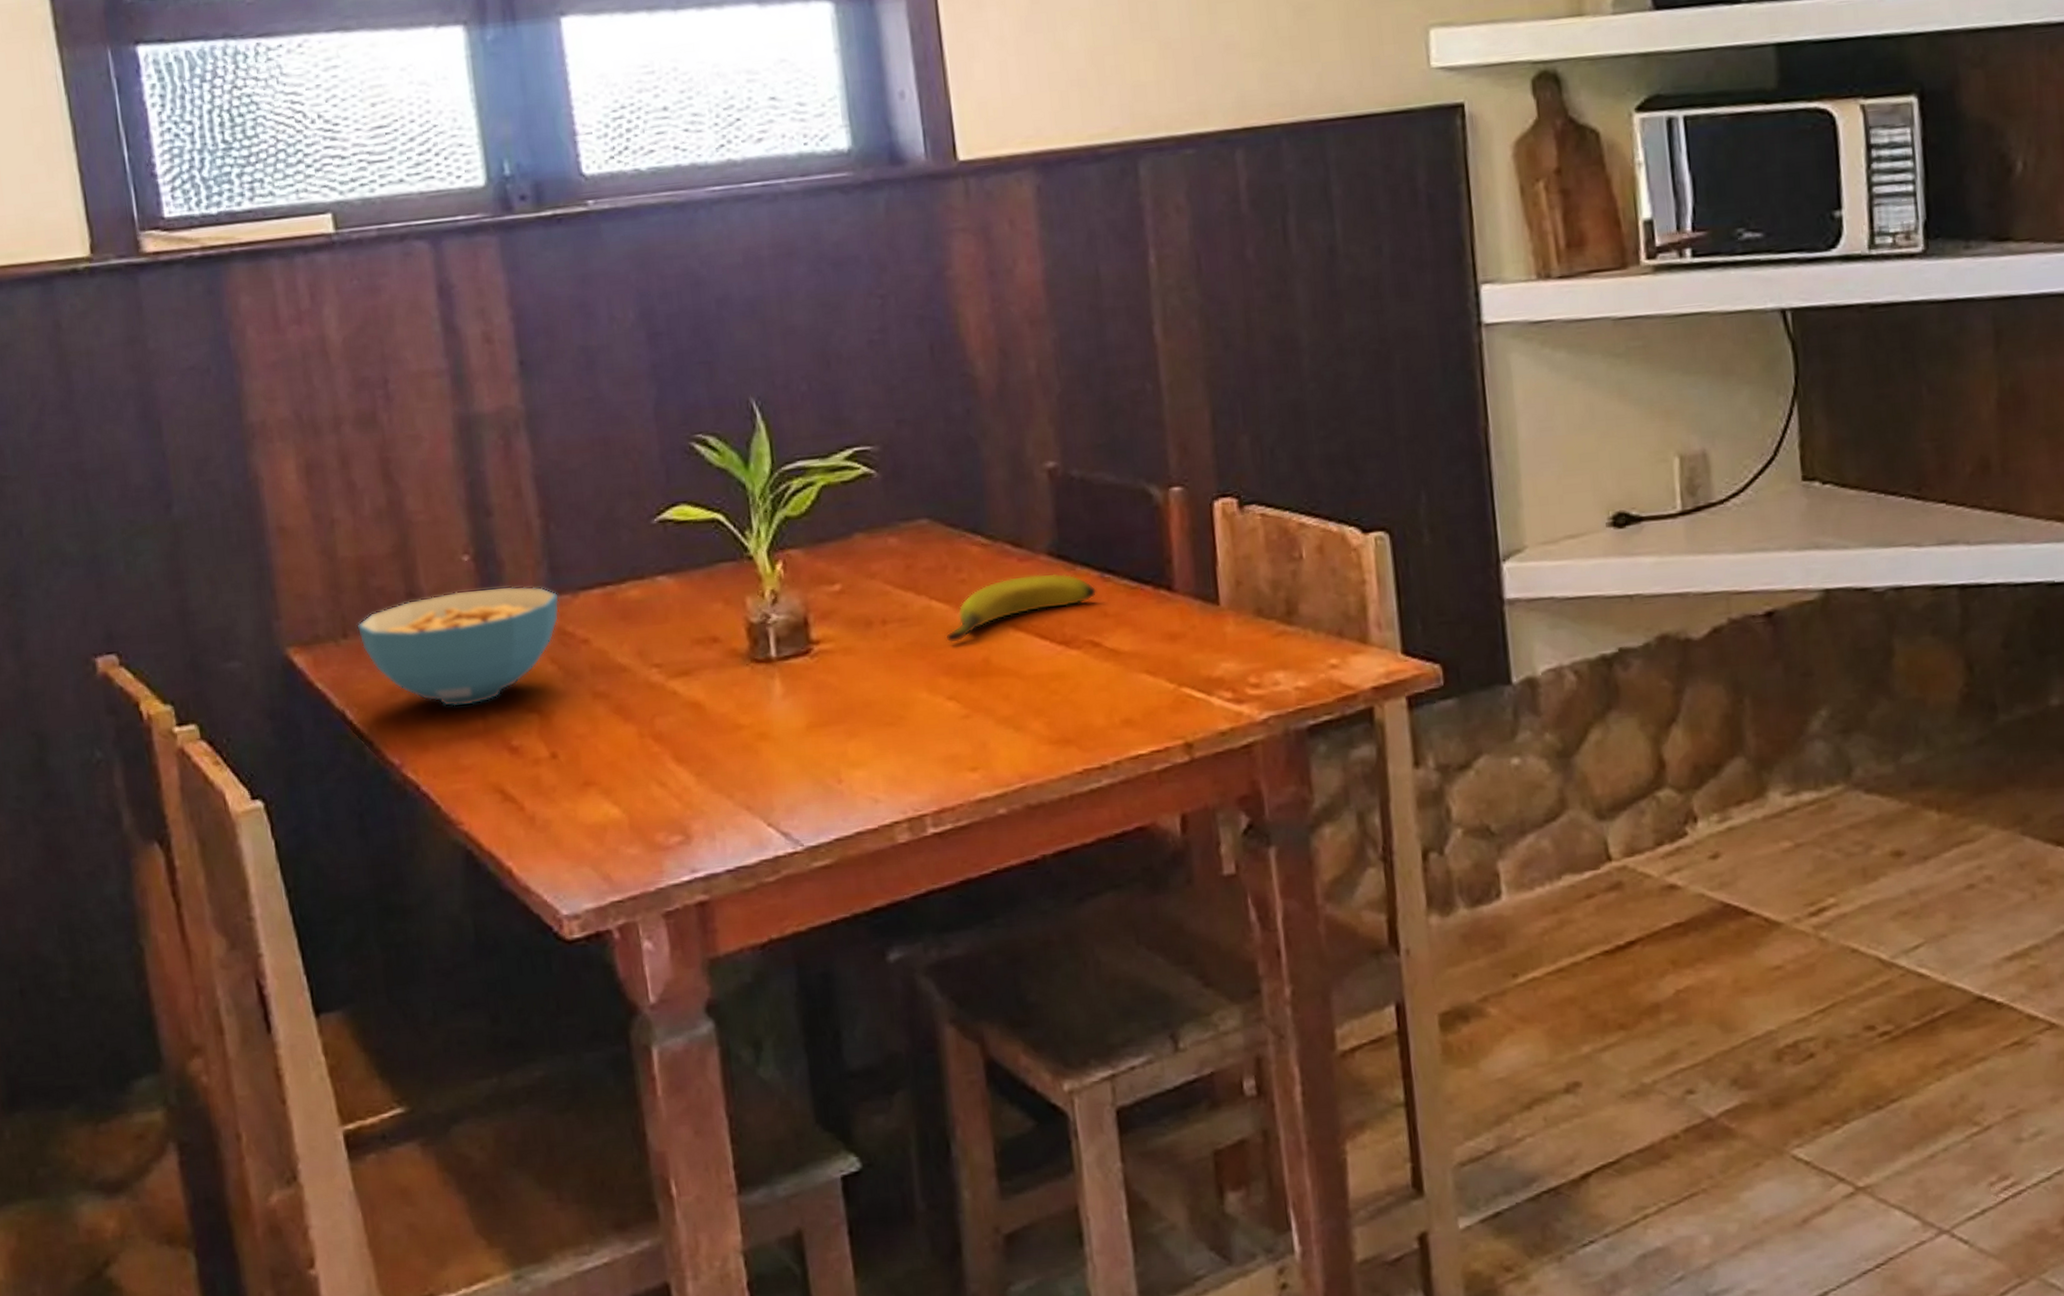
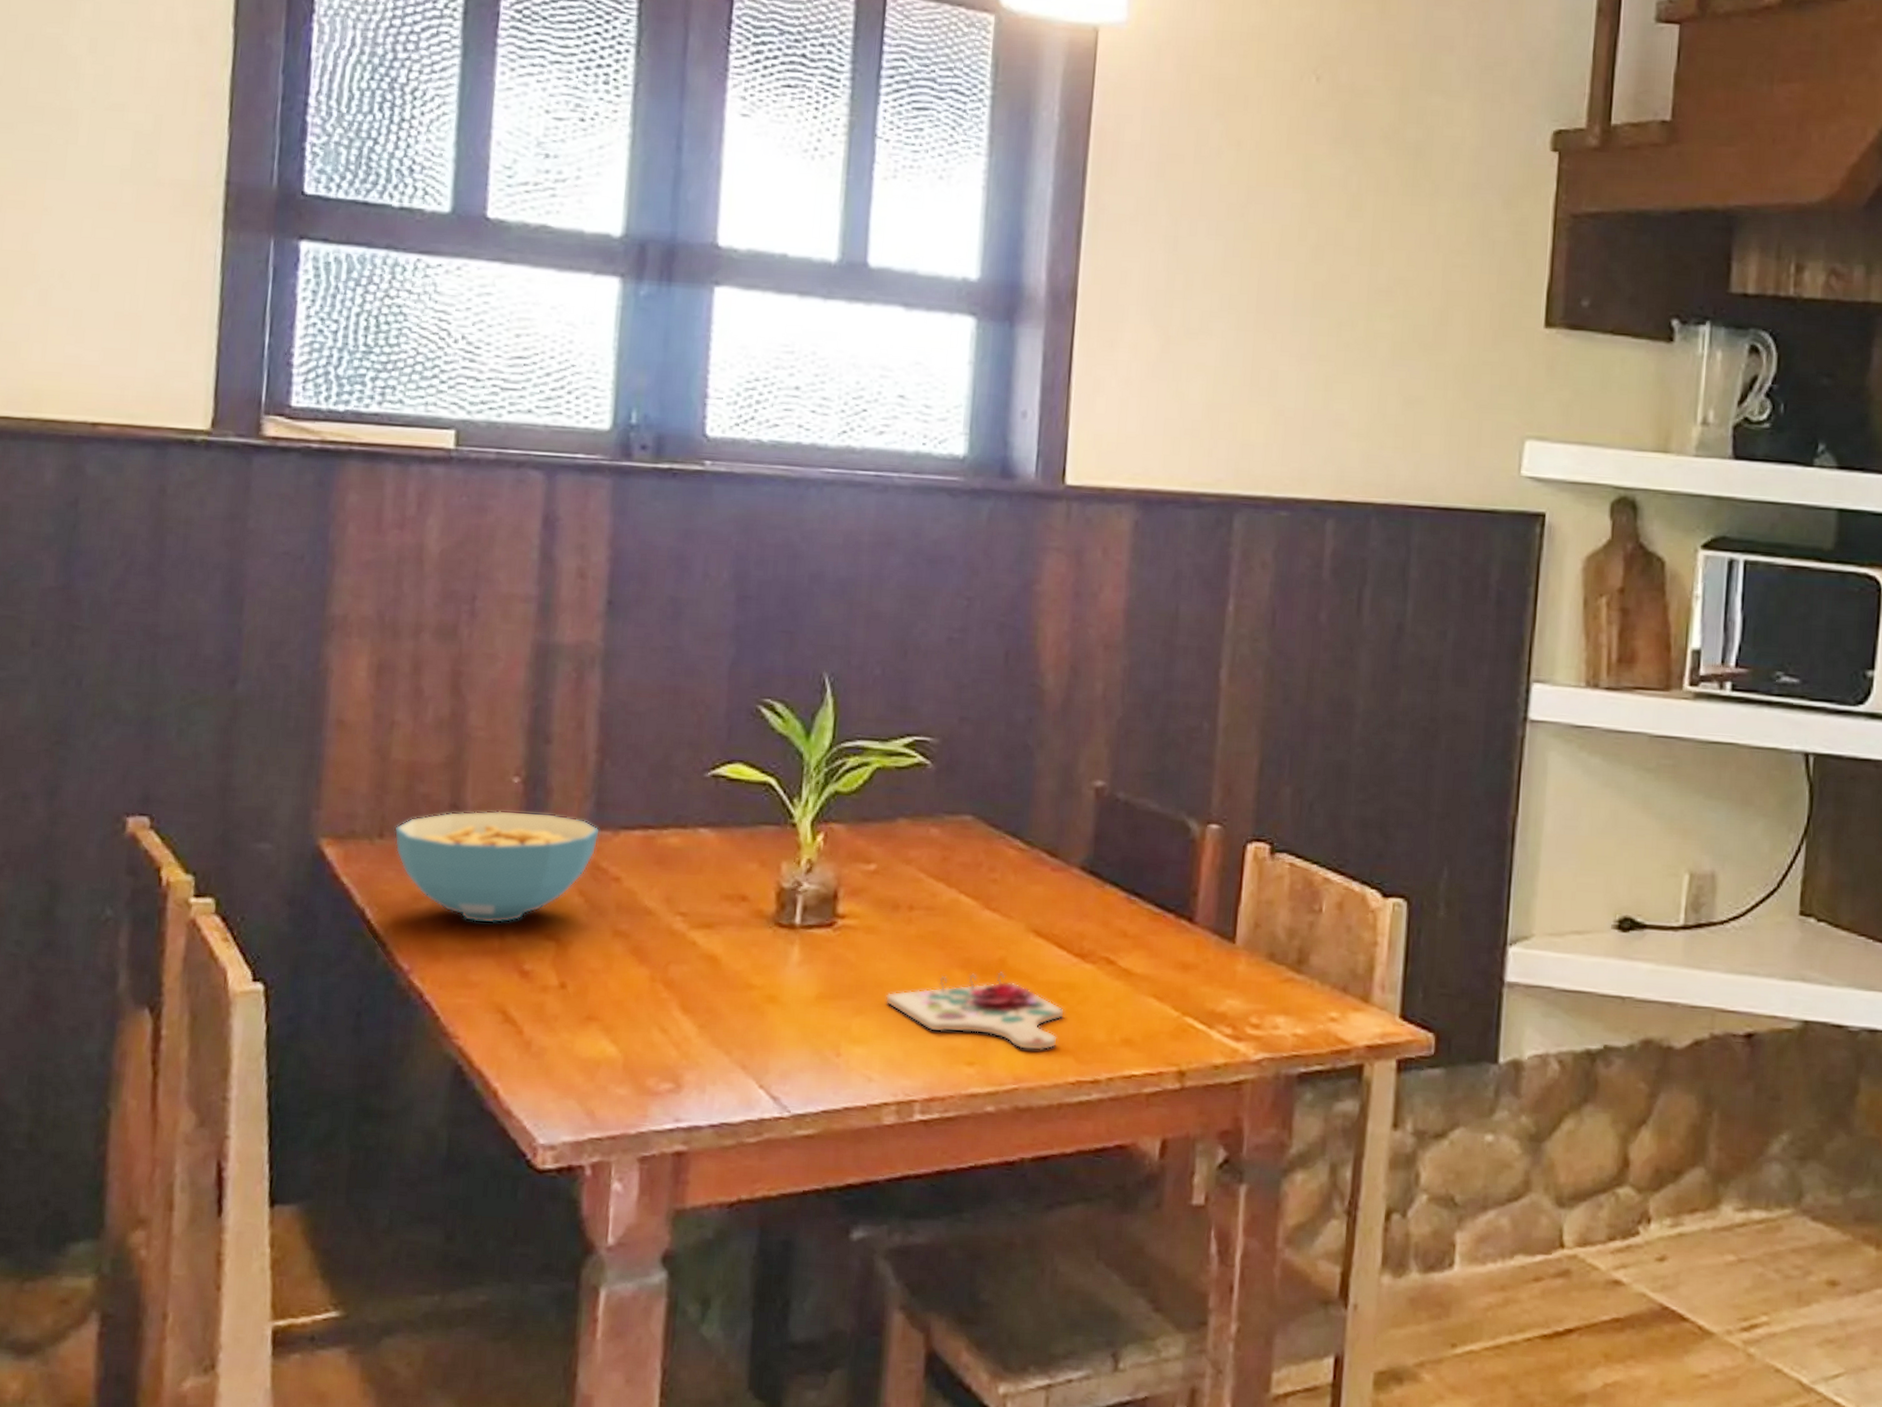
cutting board: none [875,672,1058,747] -> present [885,972,1063,1051]
banana: present [945,573,1097,643] -> none [967,884,1121,938]

